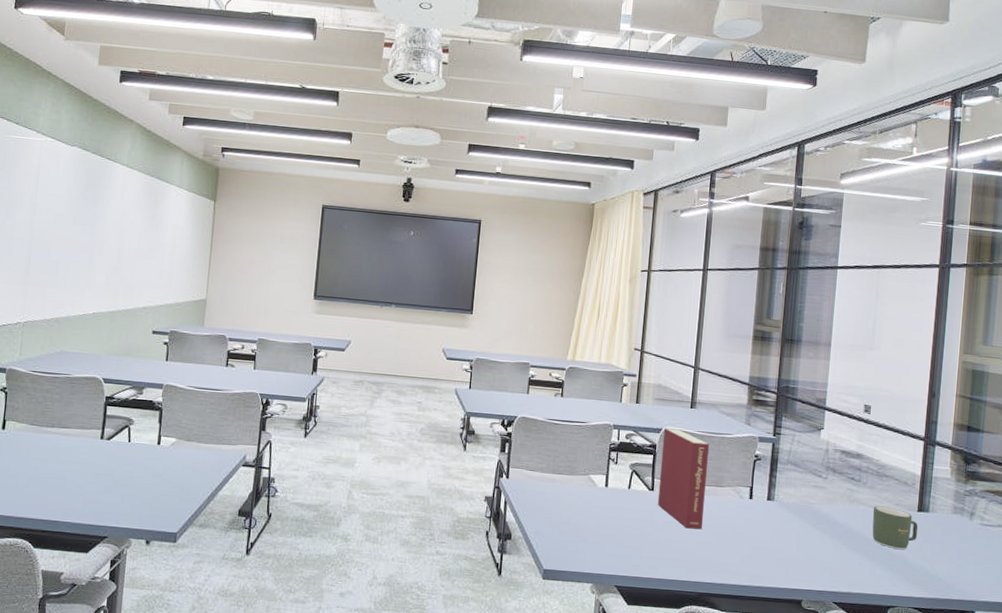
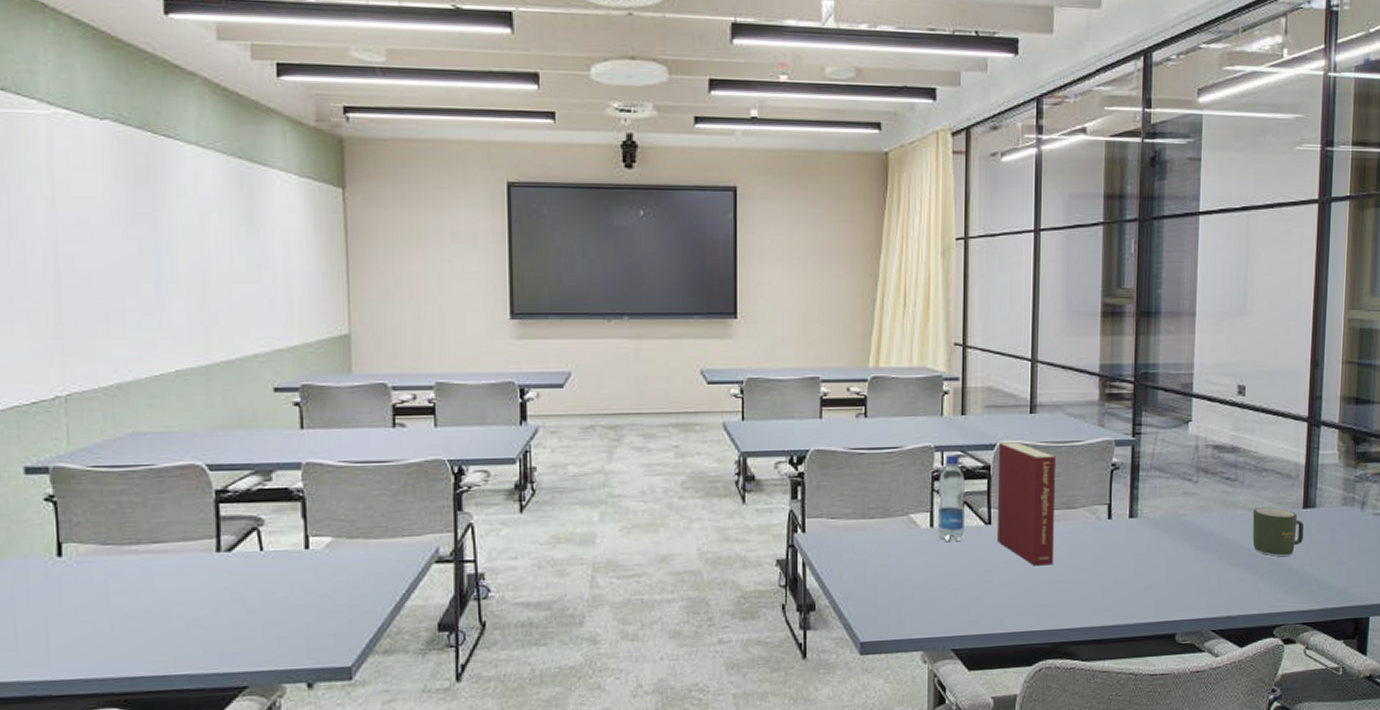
bottle: none [611,432,635,501] -> present [938,454,965,543]

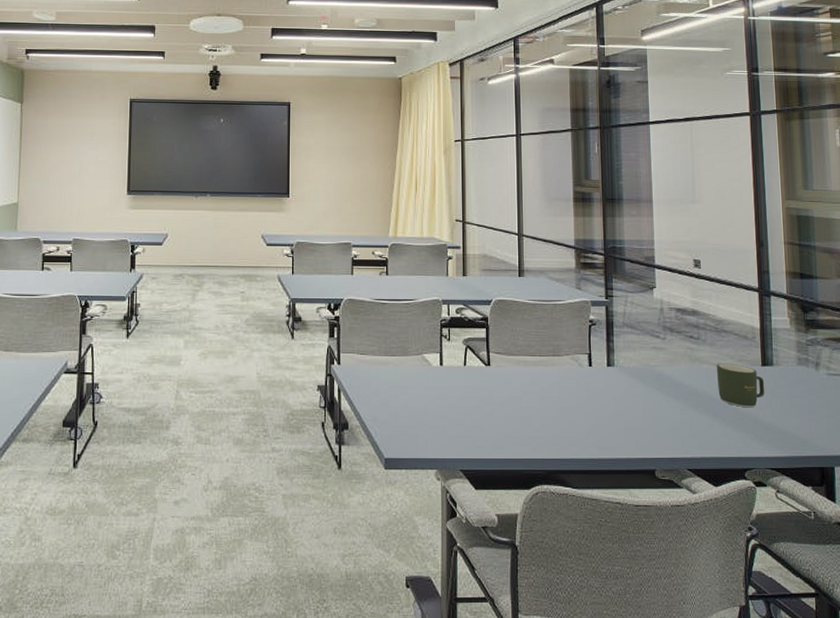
bottle: present [938,454,965,543] -> none [446,307,468,379]
book: present [996,442,1057,566] -> none [494,299,544,403]

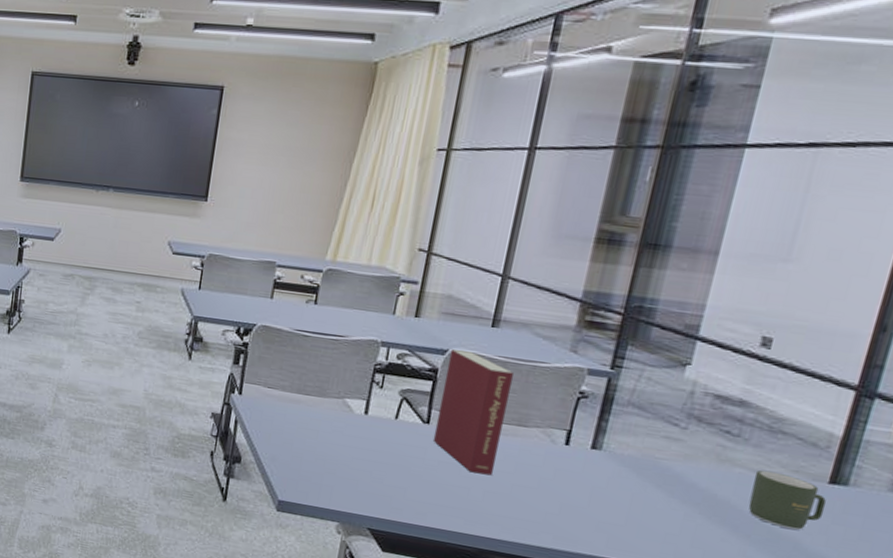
book: none [494,299,544,403] -> present [432,349,515,476]

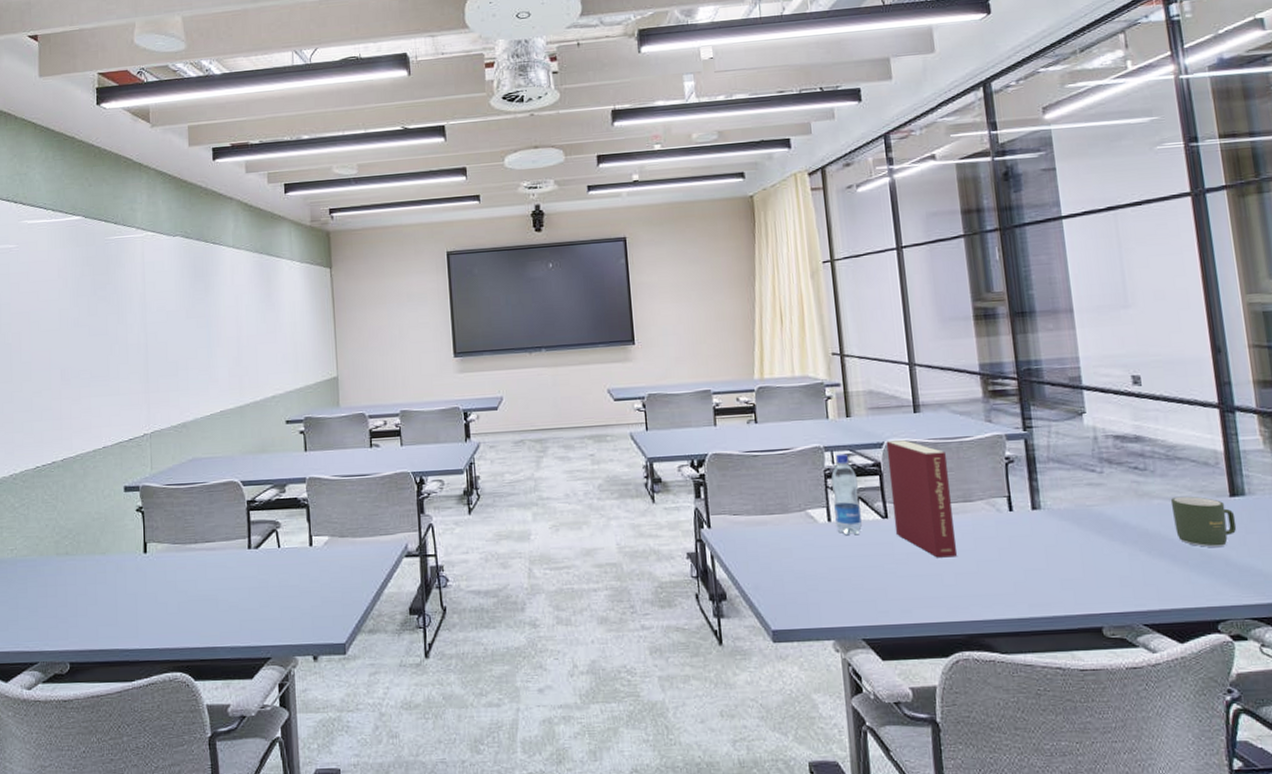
bottle: none [371,351,409,433] -> present [831,454,862,536]

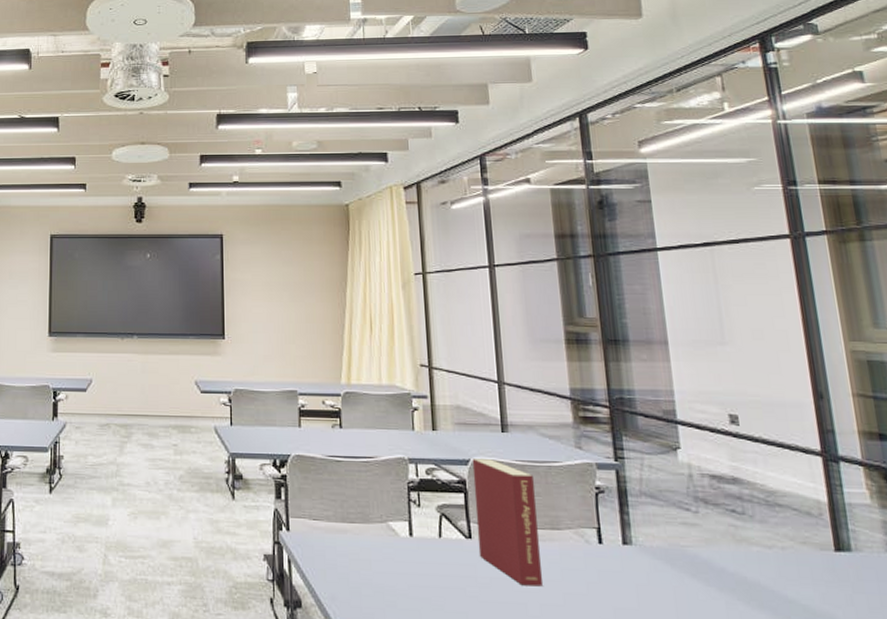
bottle: present [831,454,862,536] -> none [415,467,444,554]
mug: present [1170,496,1237,548] -> none [770,545,843,605]

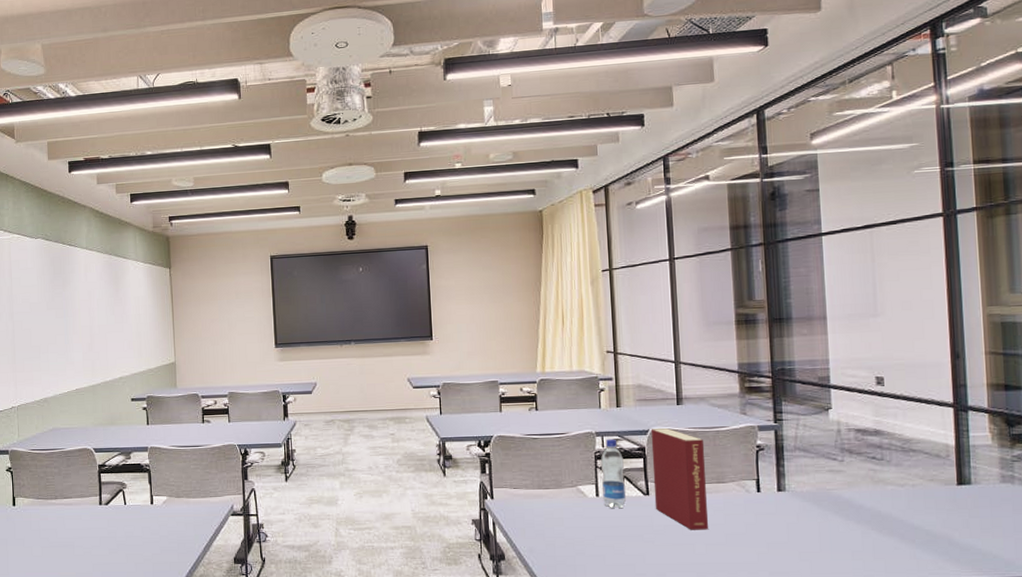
bottle: none [415,467,444,554] -> present [601,439,626,509]

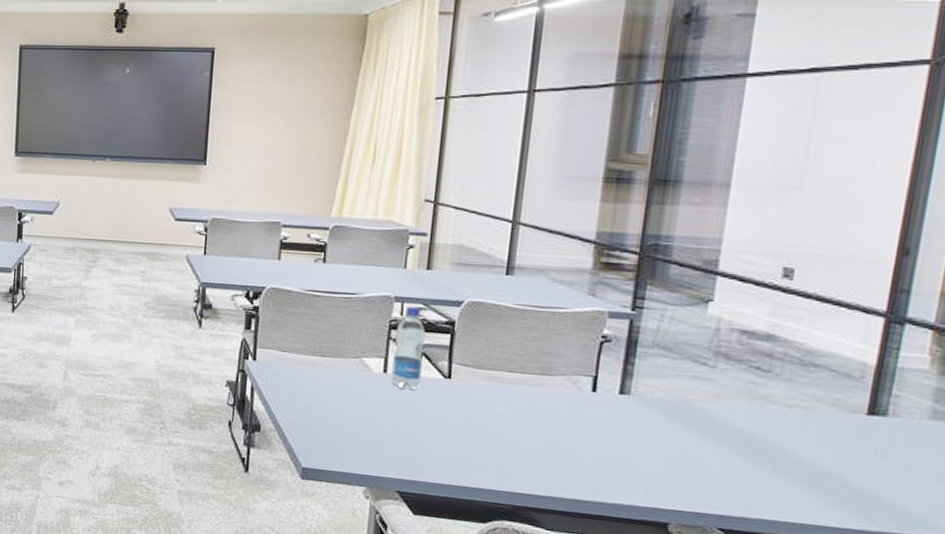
book: present [650,428,708,530] -> none [455,300,534,429]

